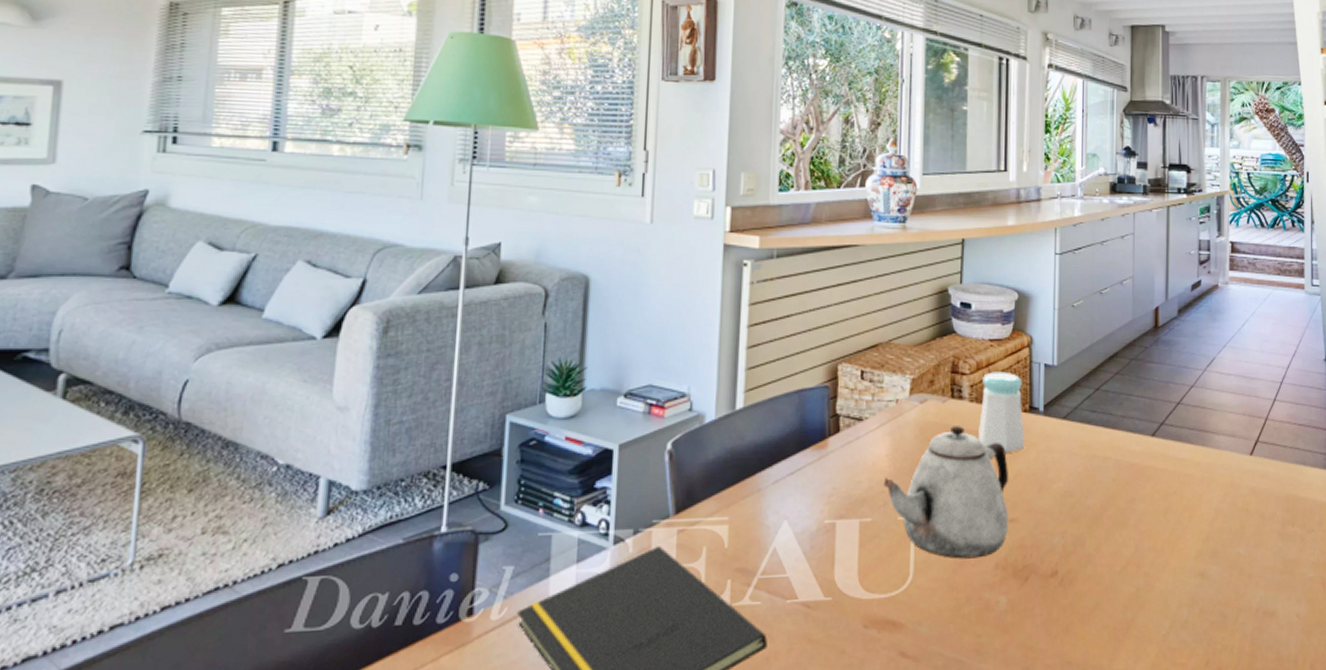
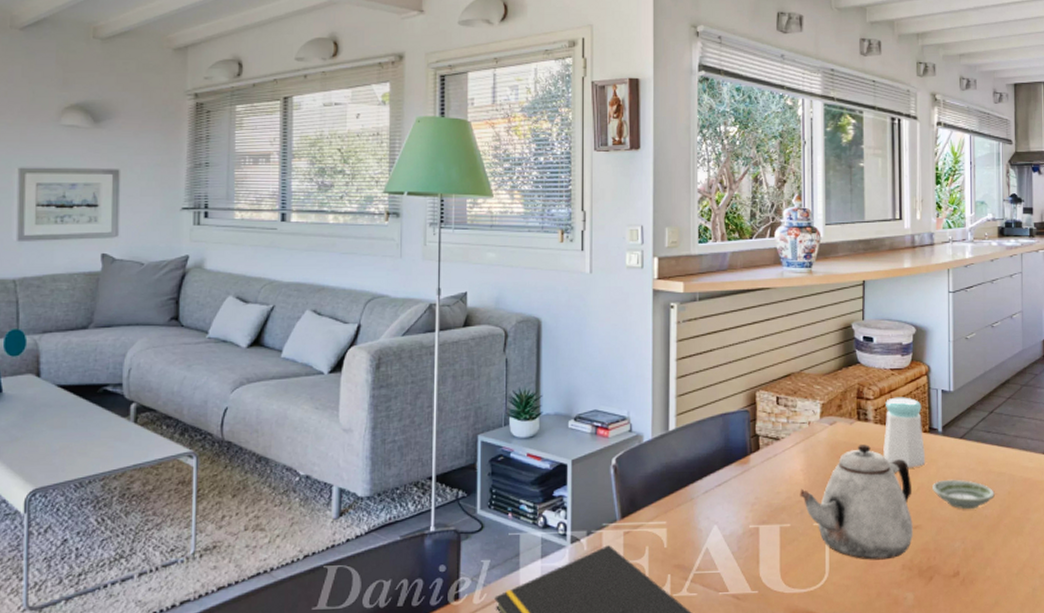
saucer: none [1031,465,1098,500] -> present [932,479,995,510]

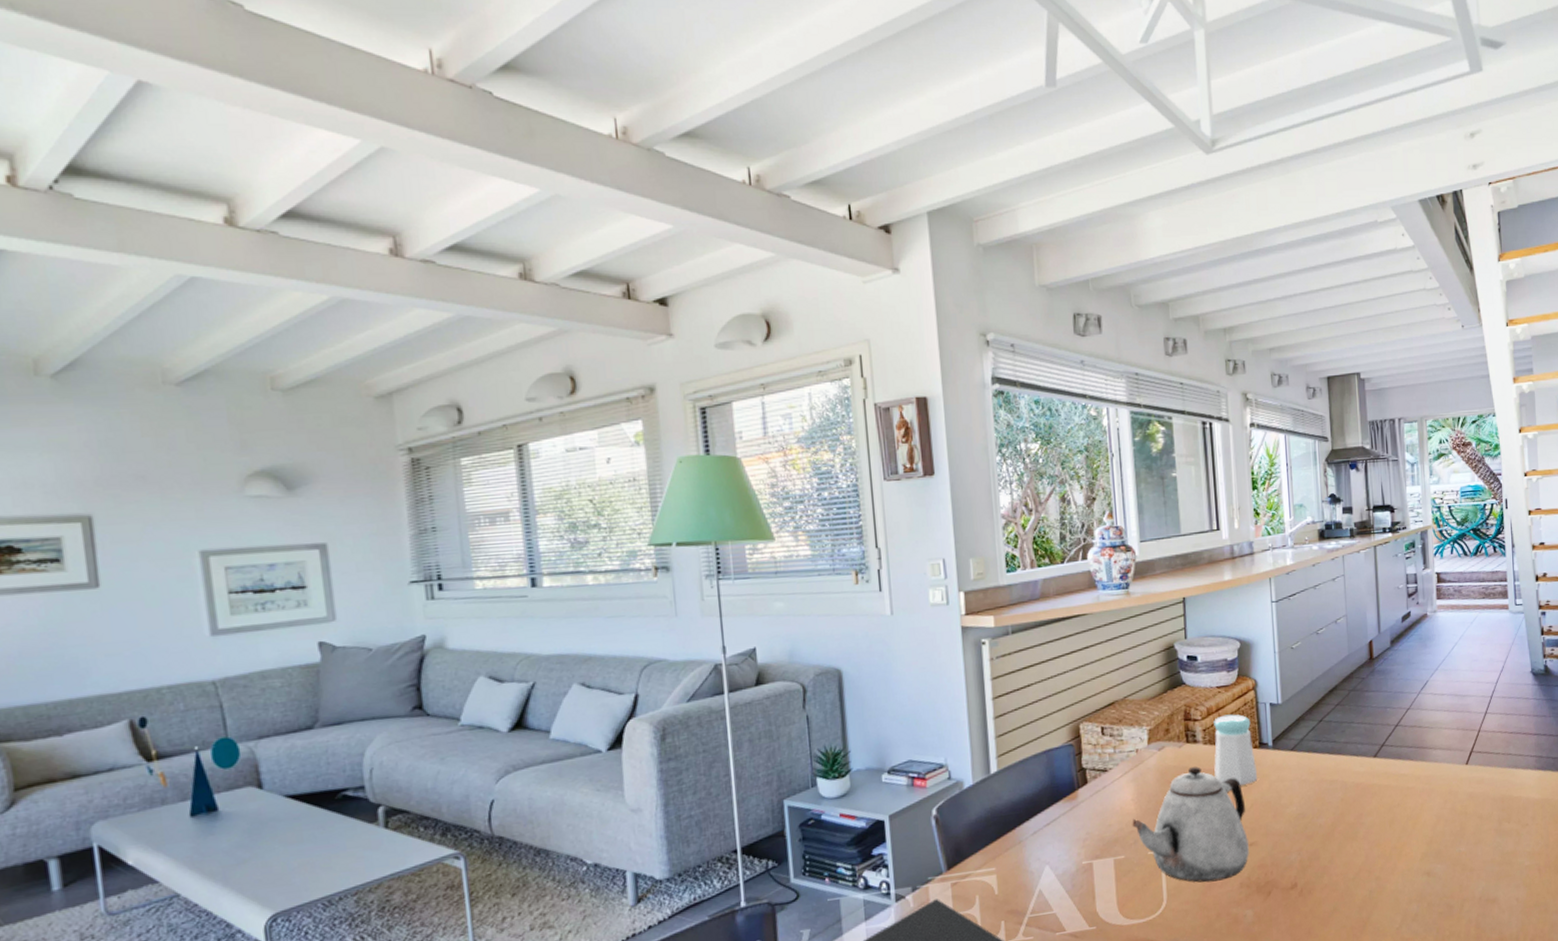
saucer: present [932,479,995,510] -> none [1266,791,1328,821]

